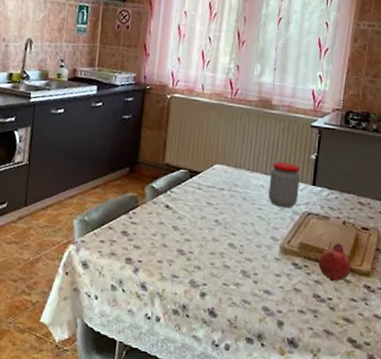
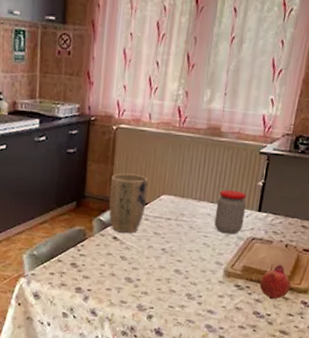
plant pot: none [161,141,202,202] -> present [108,173,149,233]

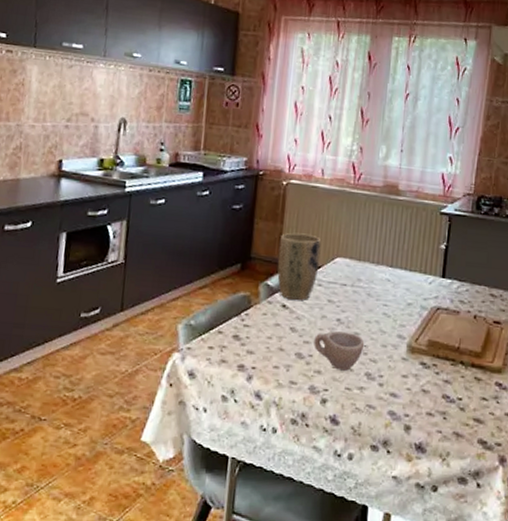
cup: none [141,259,186,292] -> present [314,331,365,371]
jar: present [214,190,247,234] -> none [394,253,429,303]
fruit: present [259,264,291,300] -> none [447,339,482,381]

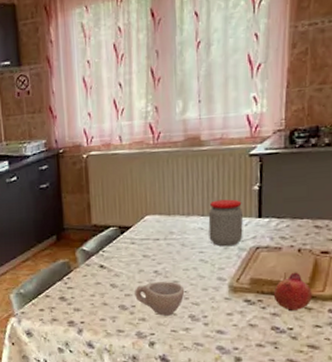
plant pot: present [277,232,322,300] -> none [88,198,130,260]
jar: none [394,253,429,303] -> present [208,199,243,247]
fruit: none [447,339,482,381] -> present [273,272,312,312]

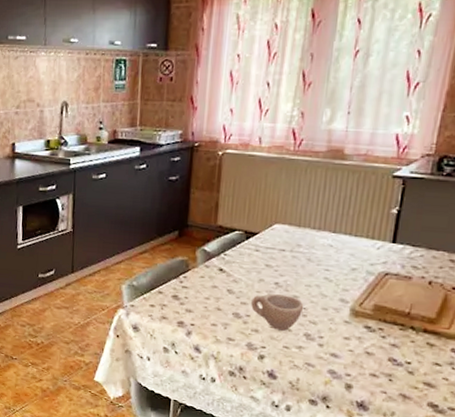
jar: present [208,199,243,247] -> none [337,218,377,268]
fruit: present [273,272,312,312] -> none [395,304,437,345]

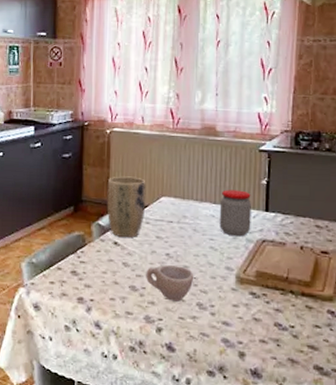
plant pot: none [213,201,259,265] -> present [106,176,146,237]
jar: none [337,218,377,268] -> present [219,189,251,237]

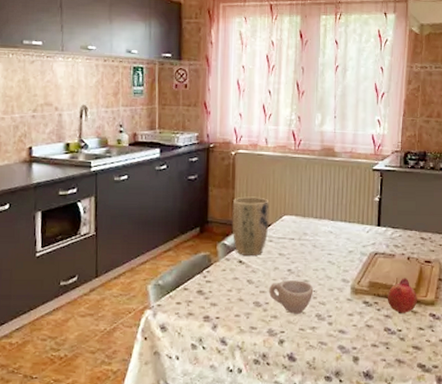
jar: present [219,189,251,237] -> none [337,207,365,251]
fruit: none [277,269,312,309] -> present [387,278,417,314]

